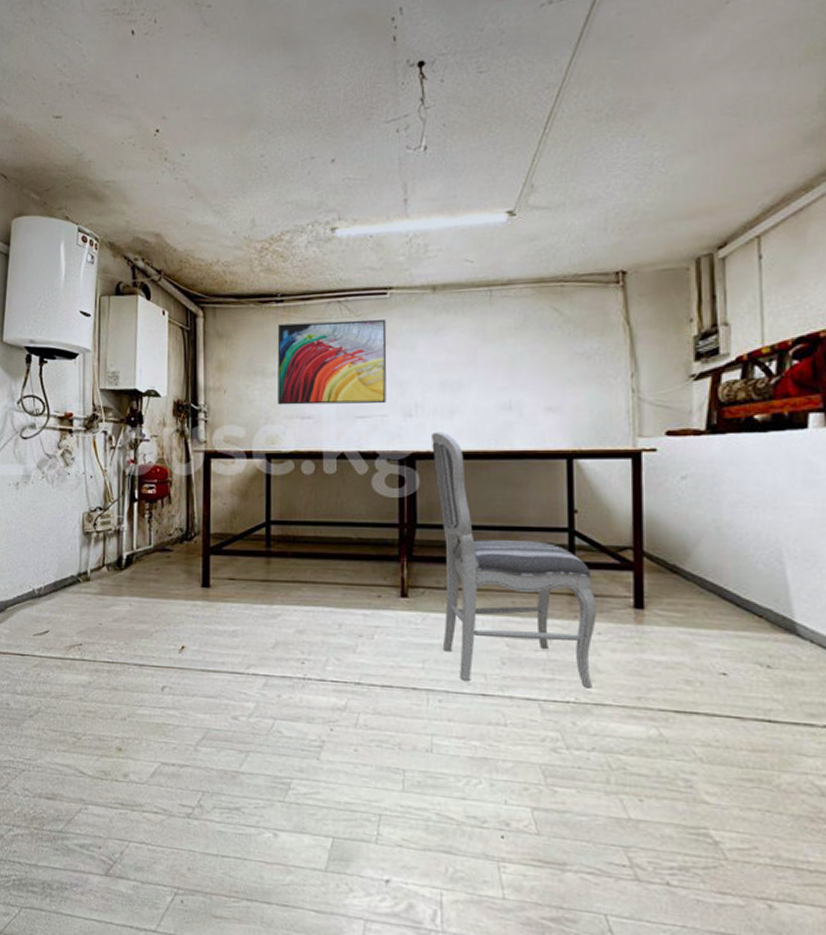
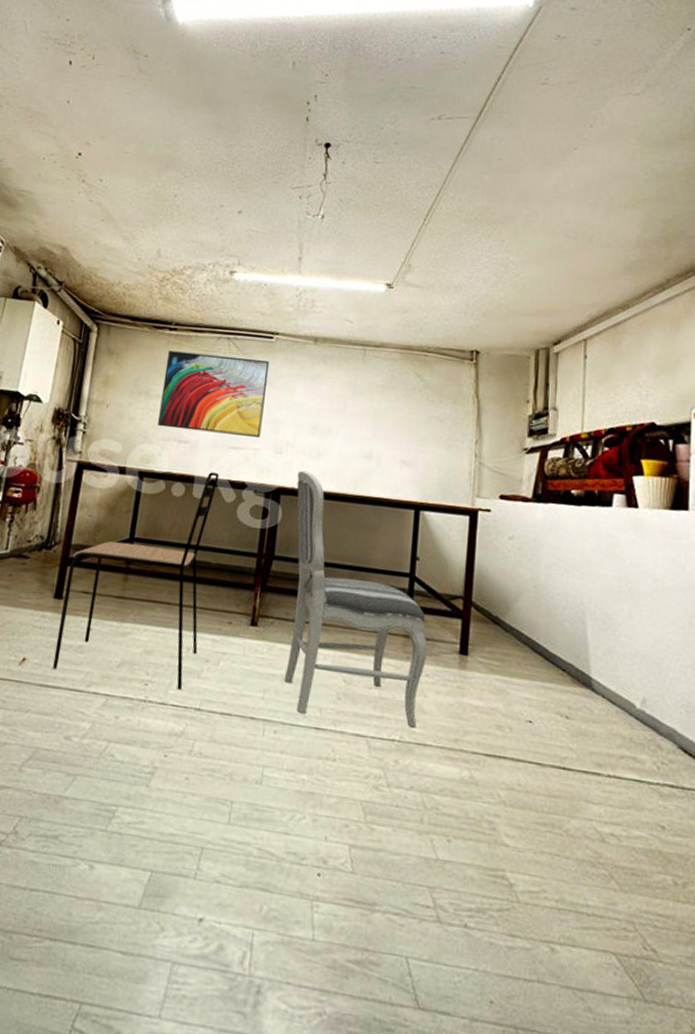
dining chair: none [210,445,349,666] -> present [53,472,219,690]

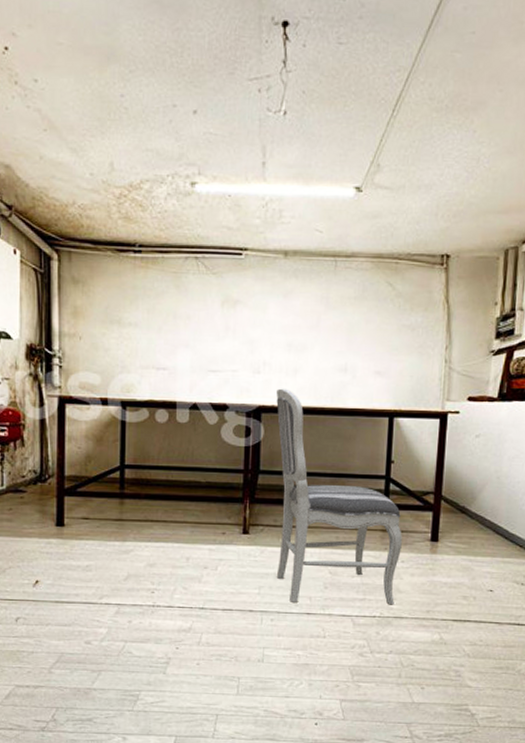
dining chair: present [53,472,219,690] -> none [64,396,200,594]
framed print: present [158,350,270,439] -> none [134,275,241,360]

